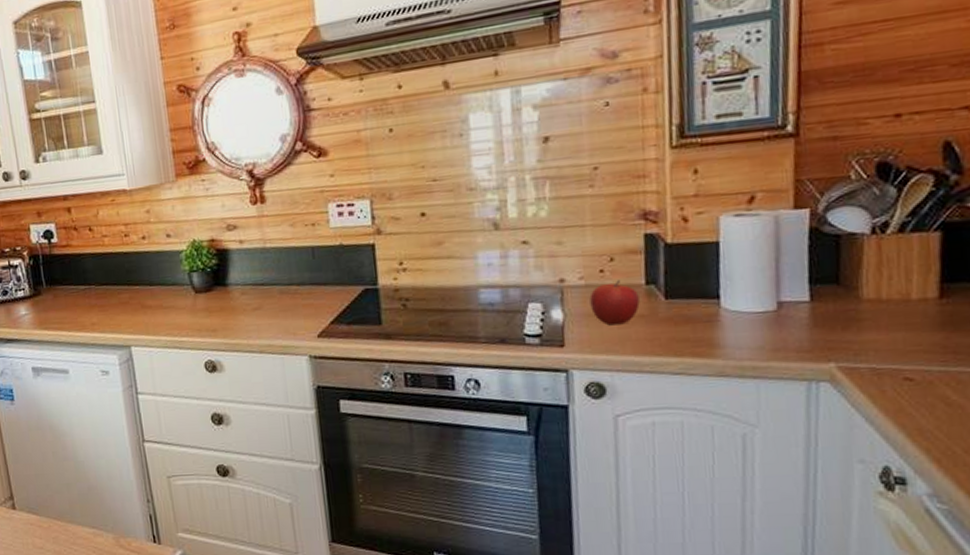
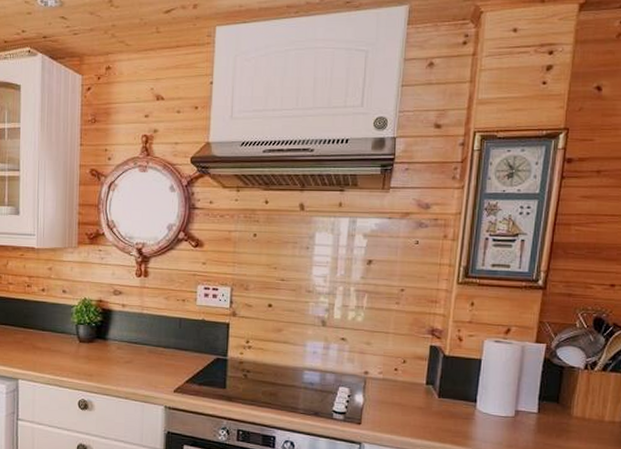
fruit: present [589,280,640,326] -> none [384,378,420,413]

